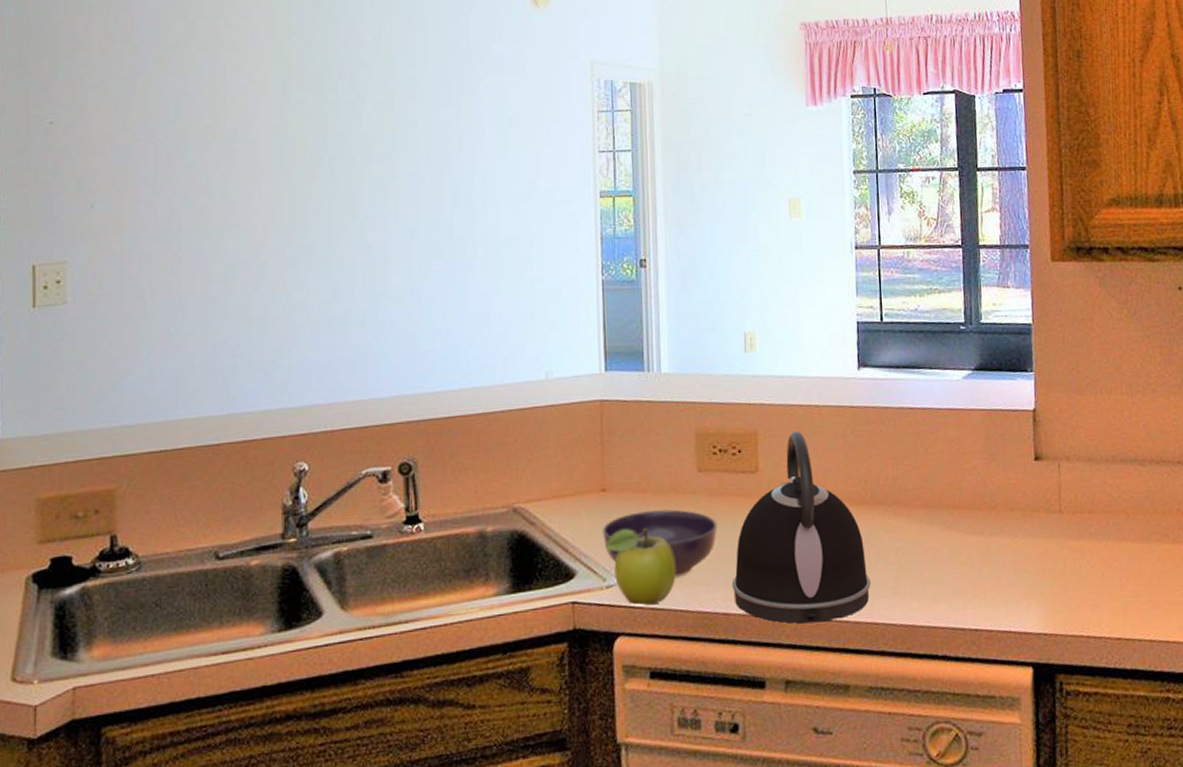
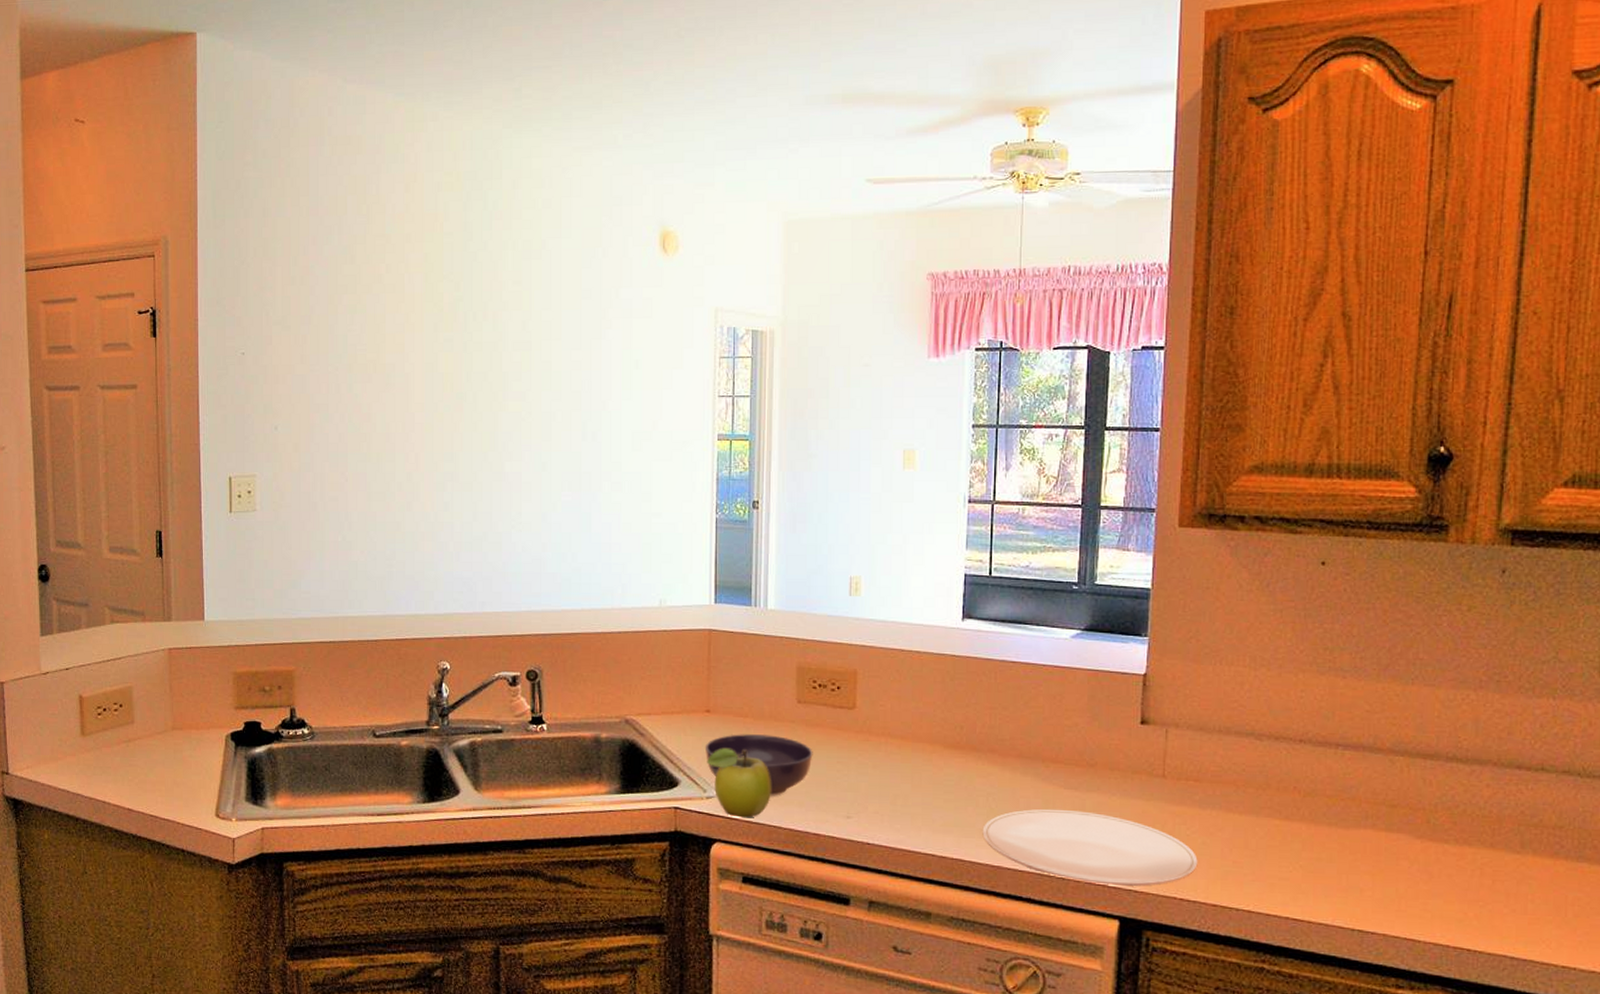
kettle: present [732,431,871,624] -> none [823,673,959,853]
plate: none [894,556,1100,632] -> present [982,808,1198,886]

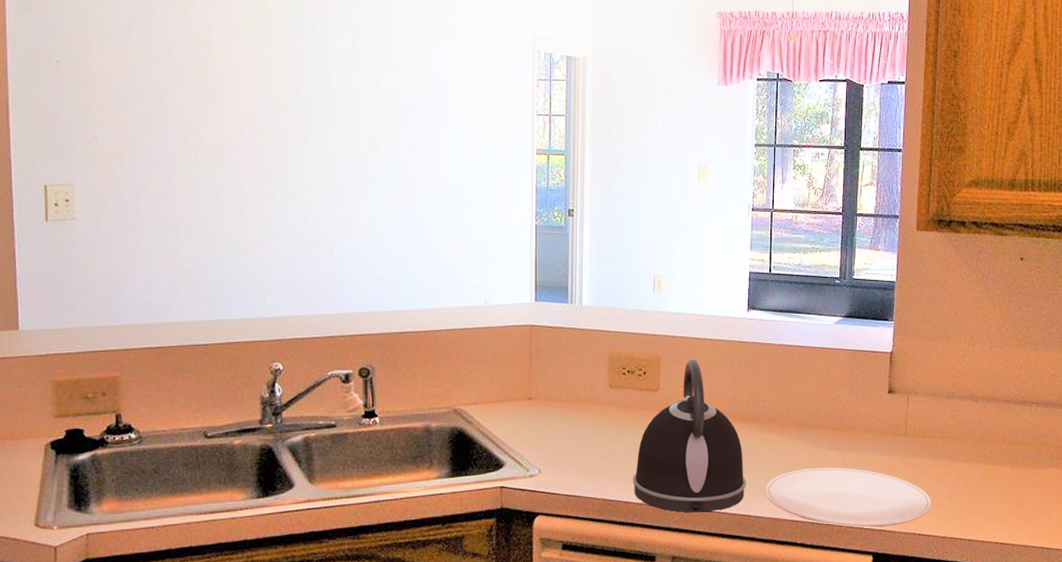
bowl: present [704,734,813,796] -> none [527,417,623,471]
fruit: present [707,747,771,818] -> none [529,430,587,492]
kettle: none [823,673,959,853] -> present [632,359,746,513]

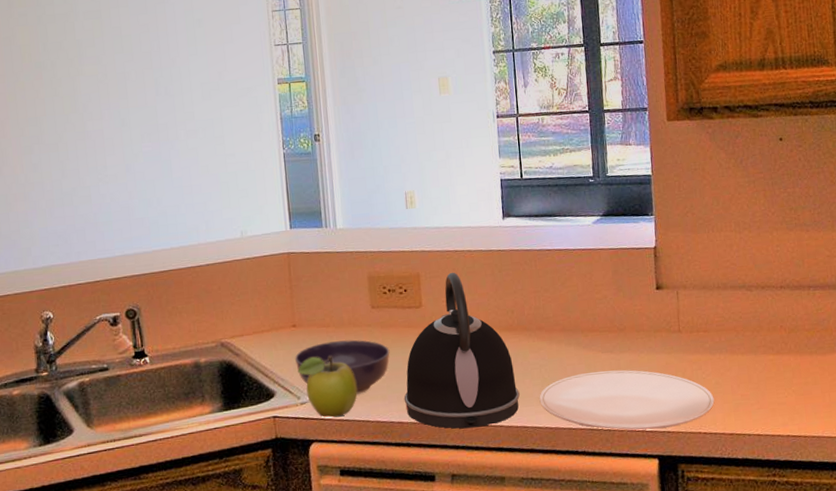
bowl: none [527,417,623,471] -> present [294,340,390,394]
fruit: none [529,430,587,492] -> present [298,356,358,418]

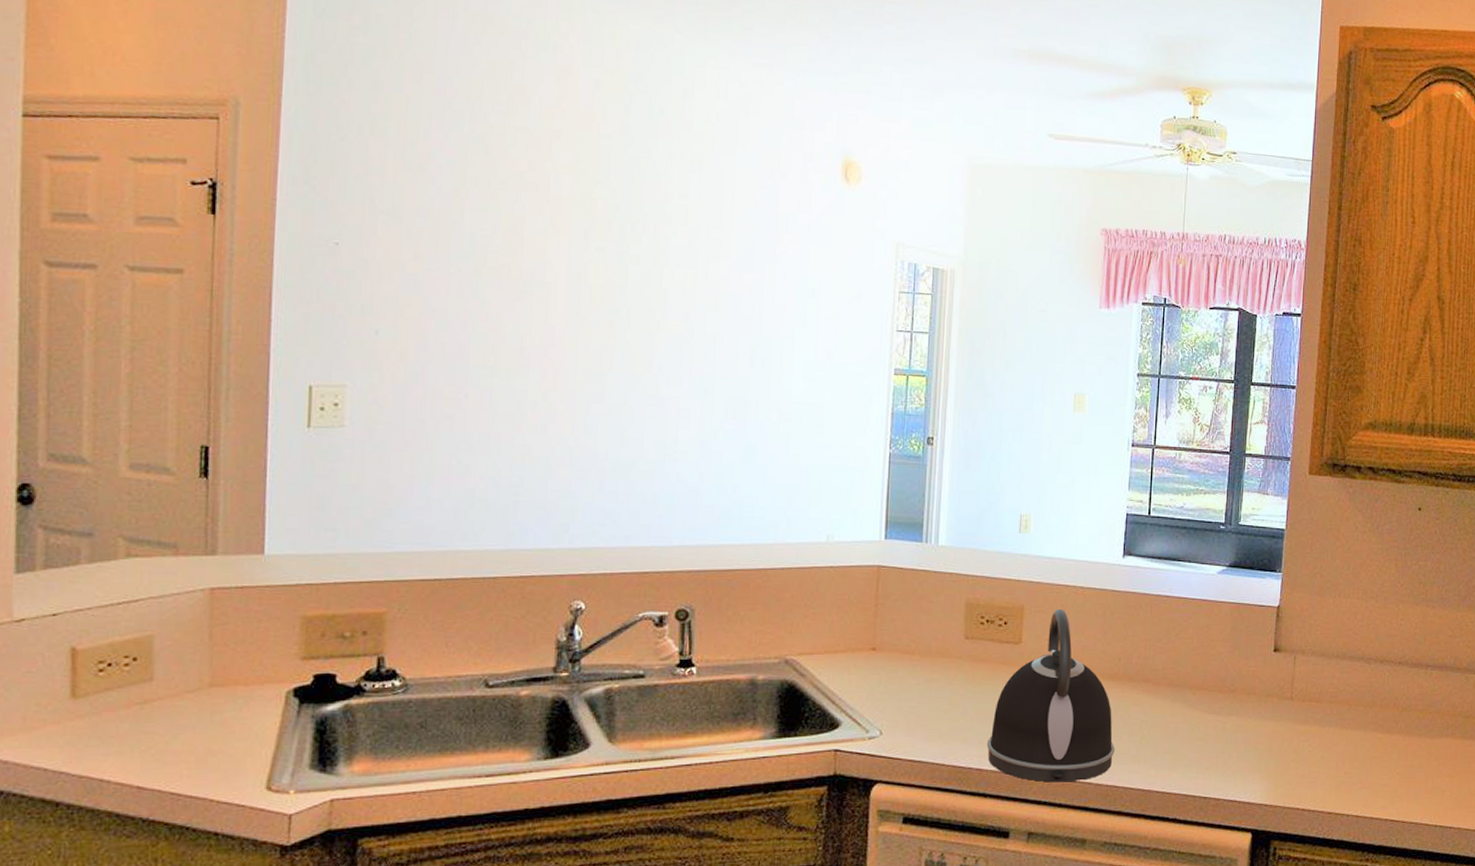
bowl: present [294,340,390,394] -> none [868,671,979,733]
fruit: present [298,356,358,418] -> none [870,686,936,757]
plate: present [539,370,715,431] -> none [1135,733,1317,801]

